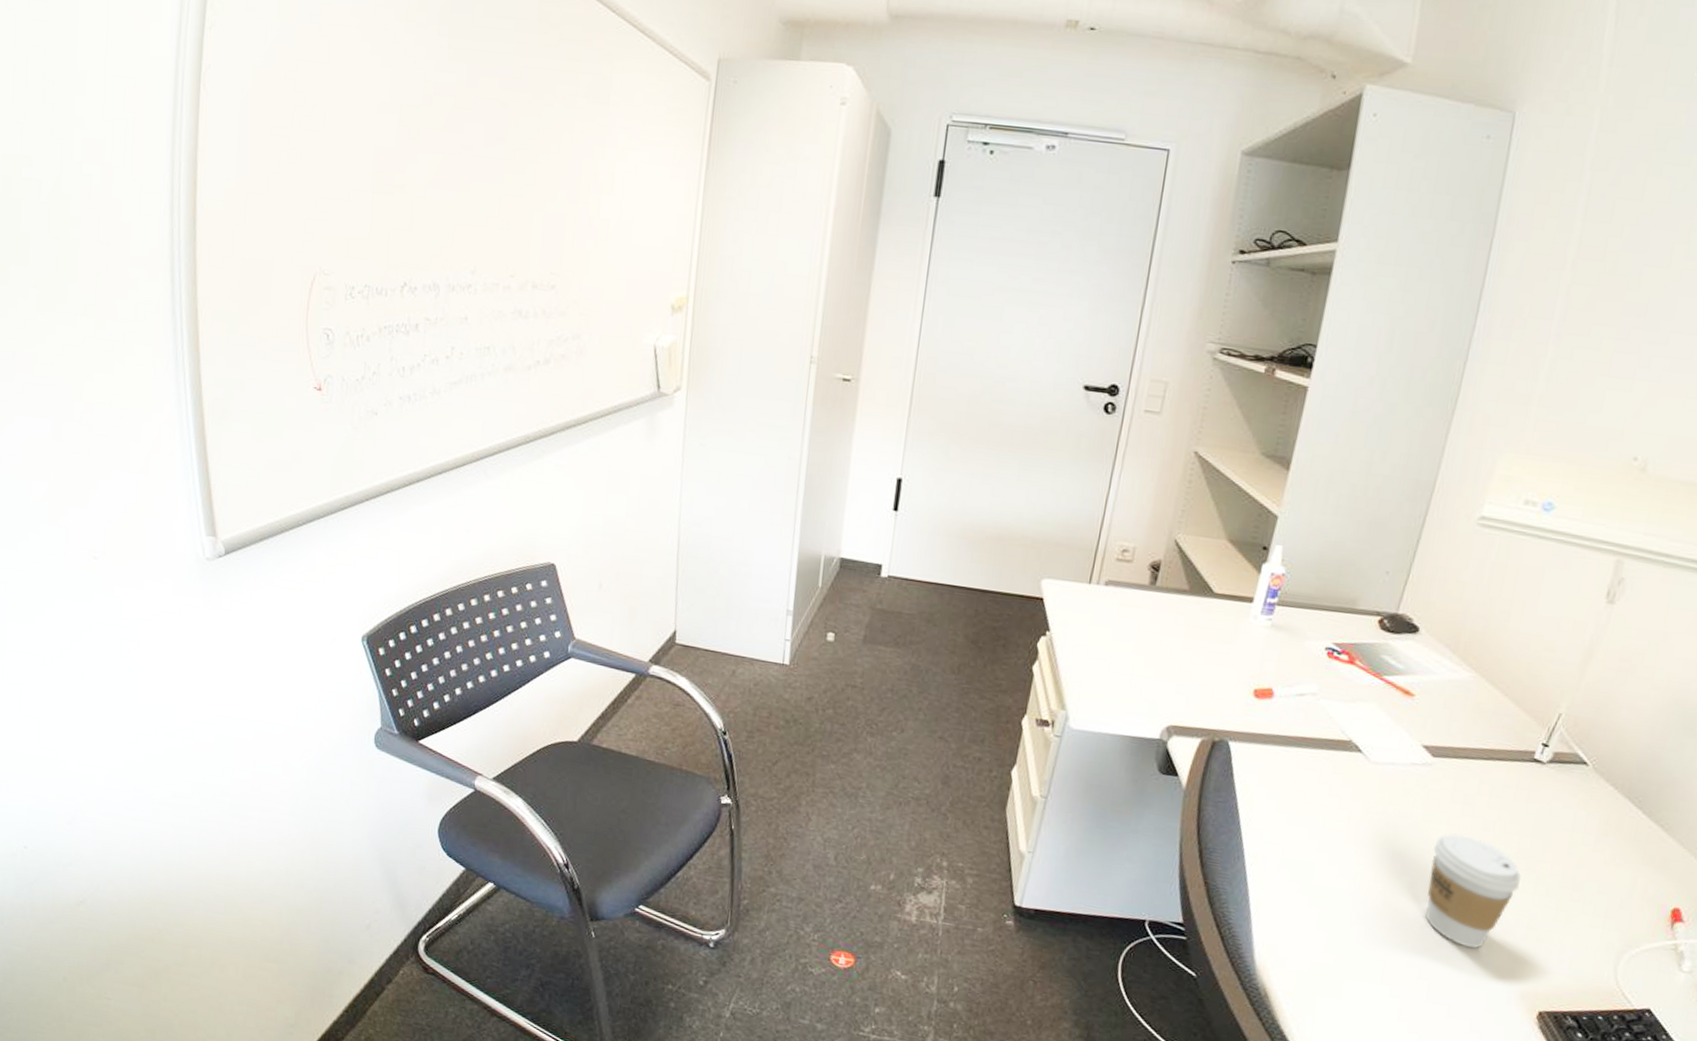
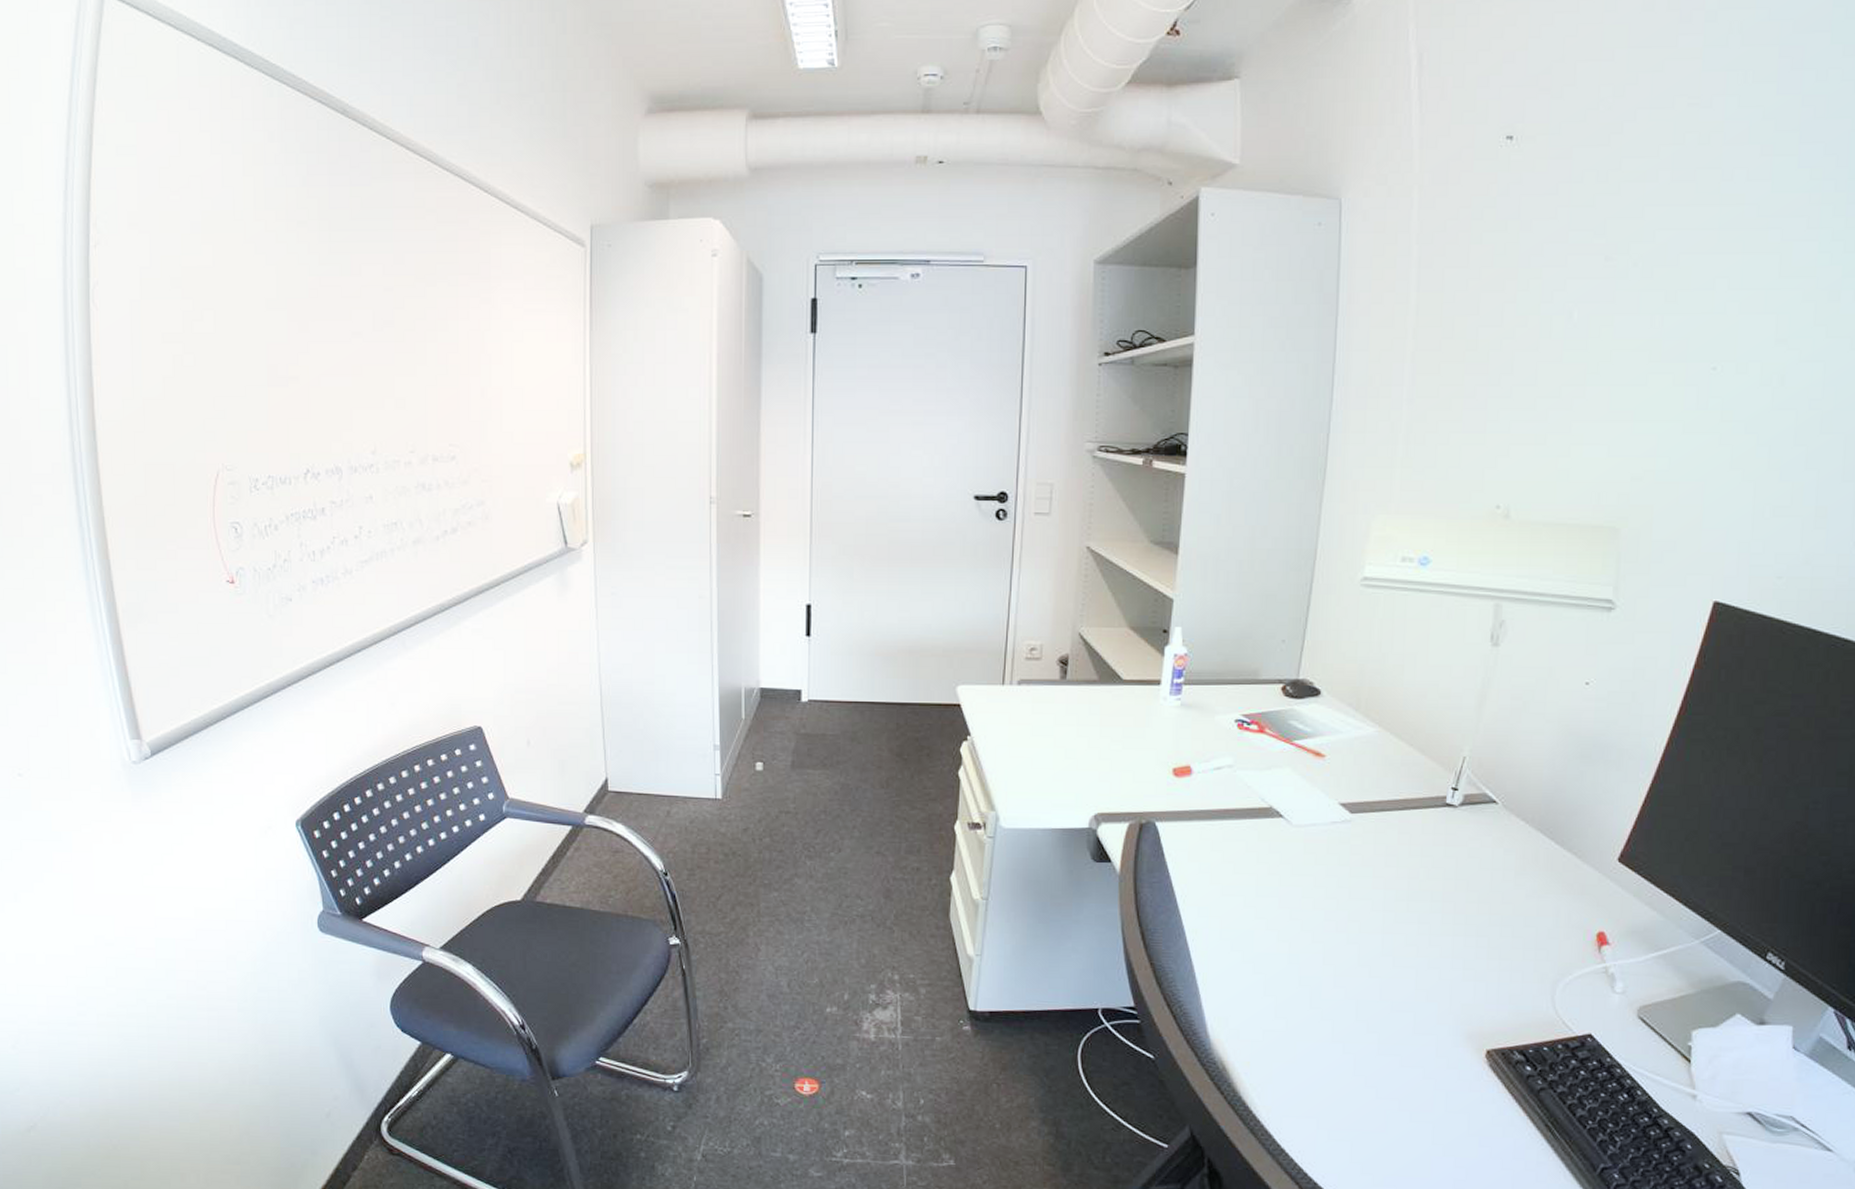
coffee cup: present [1424,833,1521,948] -> none [1364,885,1451,996]

